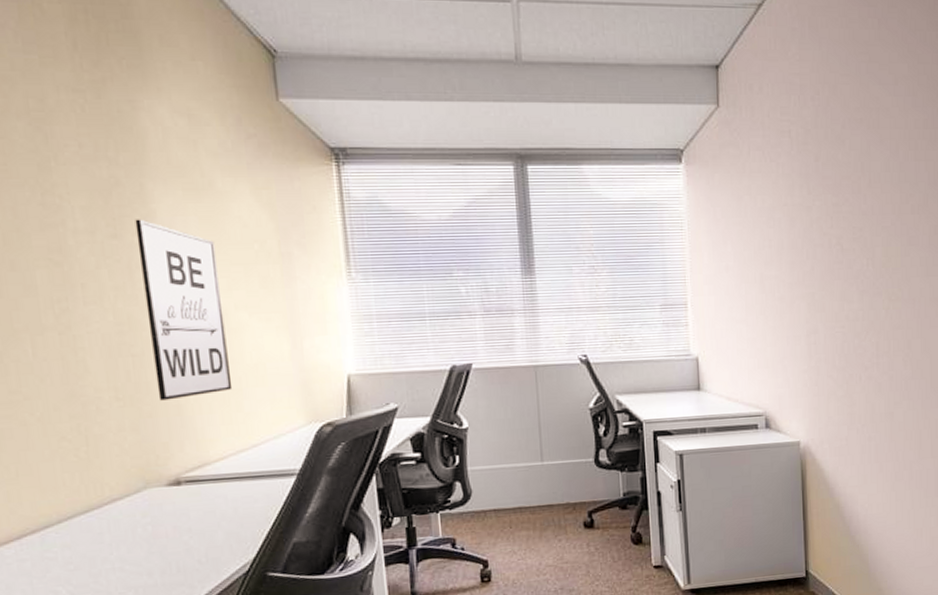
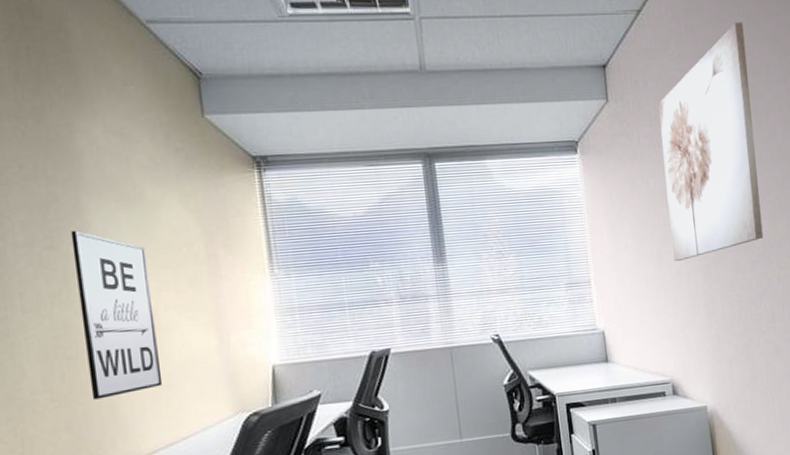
wall art: none [773,24,875,287] -> present [658,22,764,261]

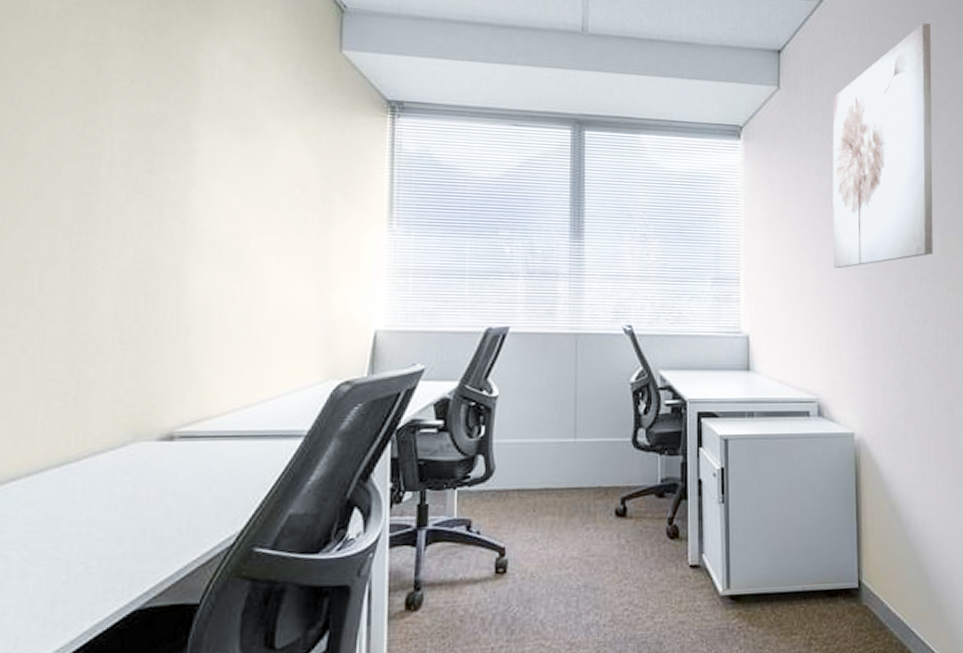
wall art: present [70,230,163,400] -> none [166,156,254,346]

